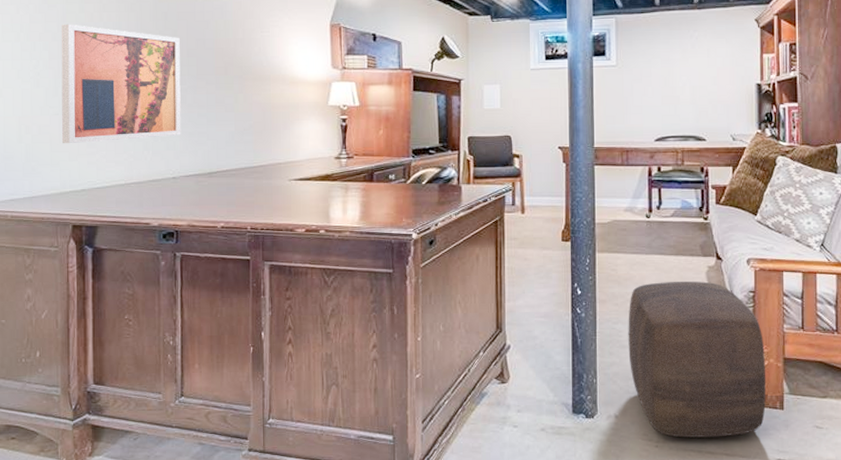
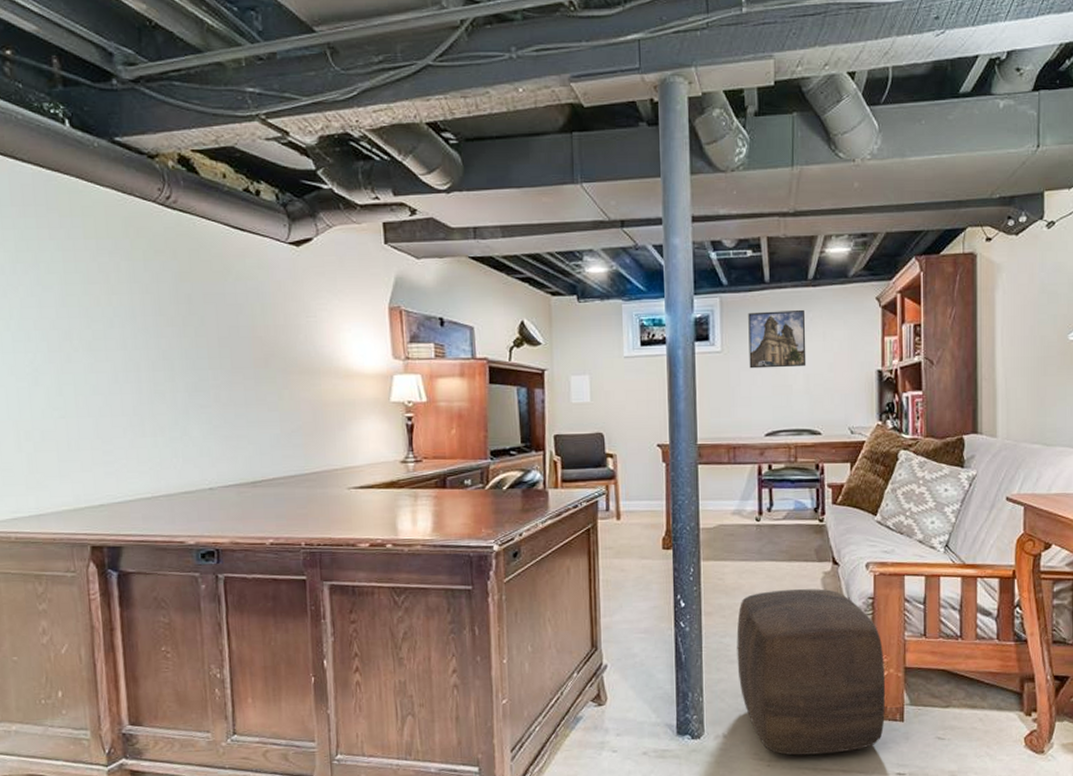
wall art: present [61,24,181,144] -> none [60,309,217,452]
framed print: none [640,29,692,81] -> present [748,309,807,369]

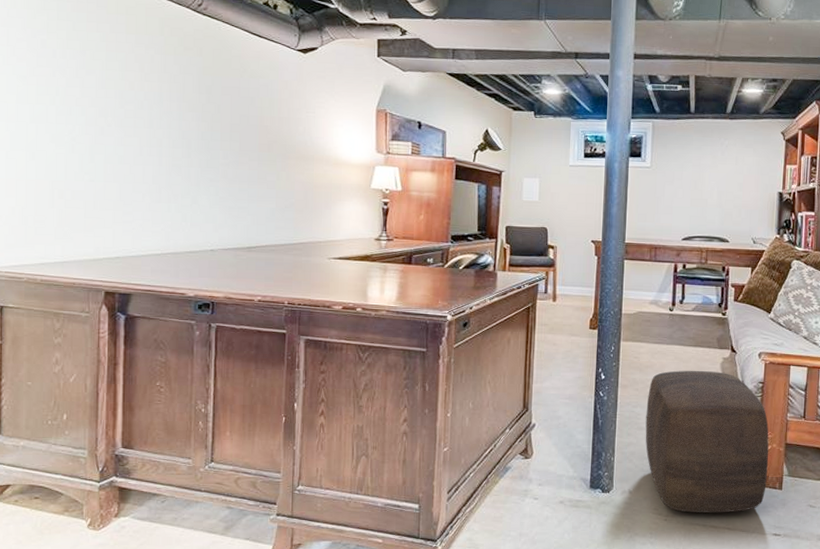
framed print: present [748,309,807,369] -> none [673,136,722,185]

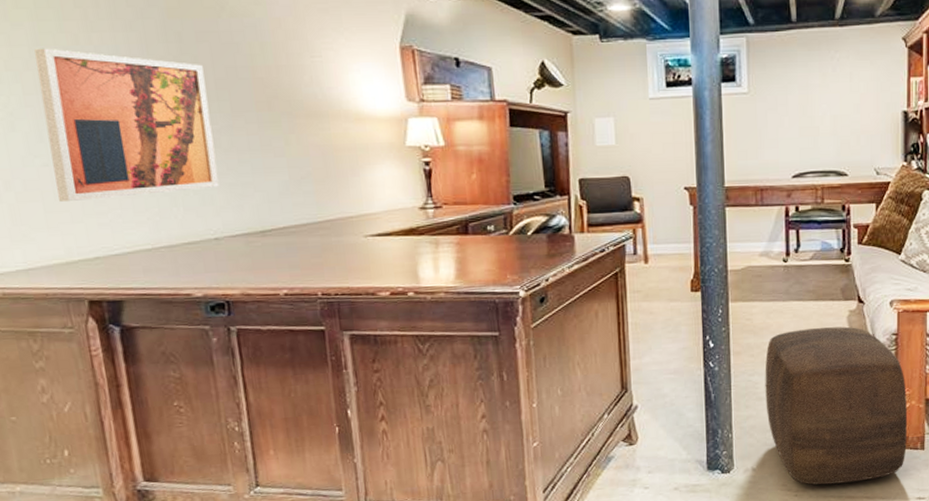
wall art: none [97,90,223,211] -> present [34,48,220,202]

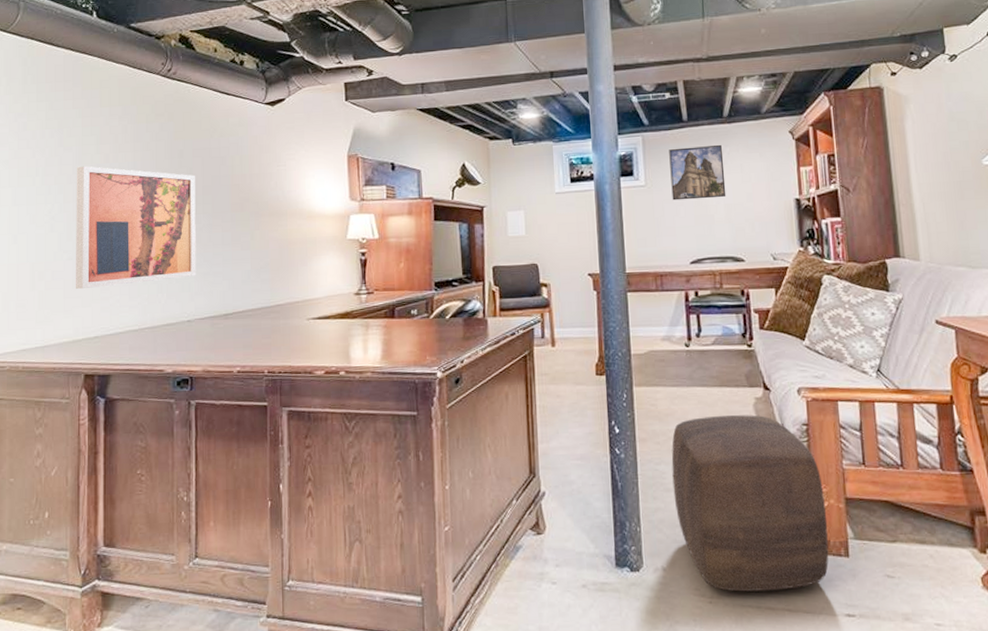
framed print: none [775,49,833,110] -> present [669,144,726,201]

